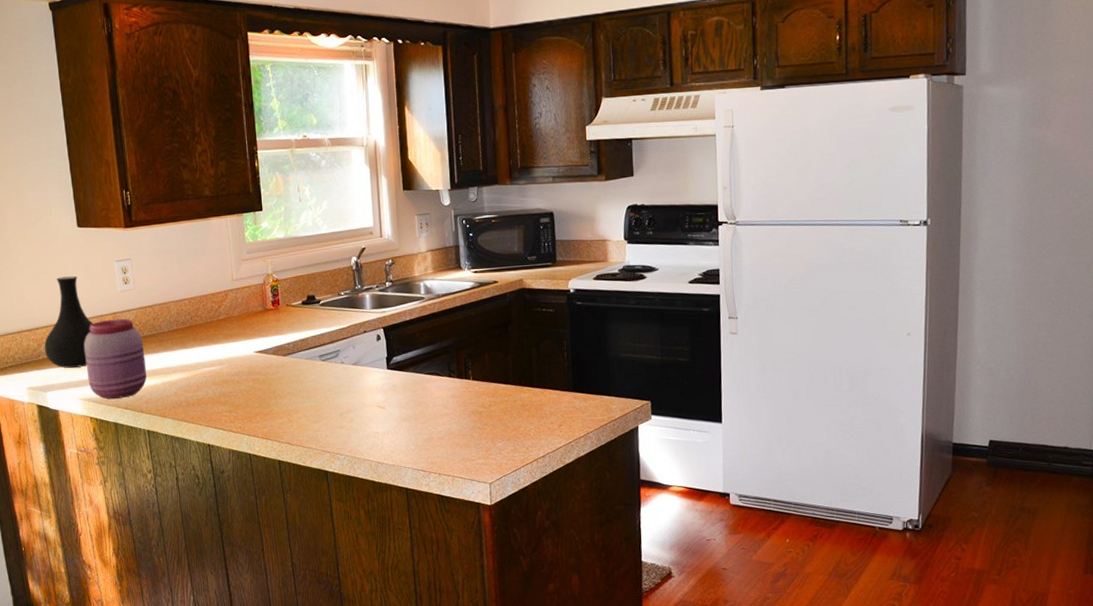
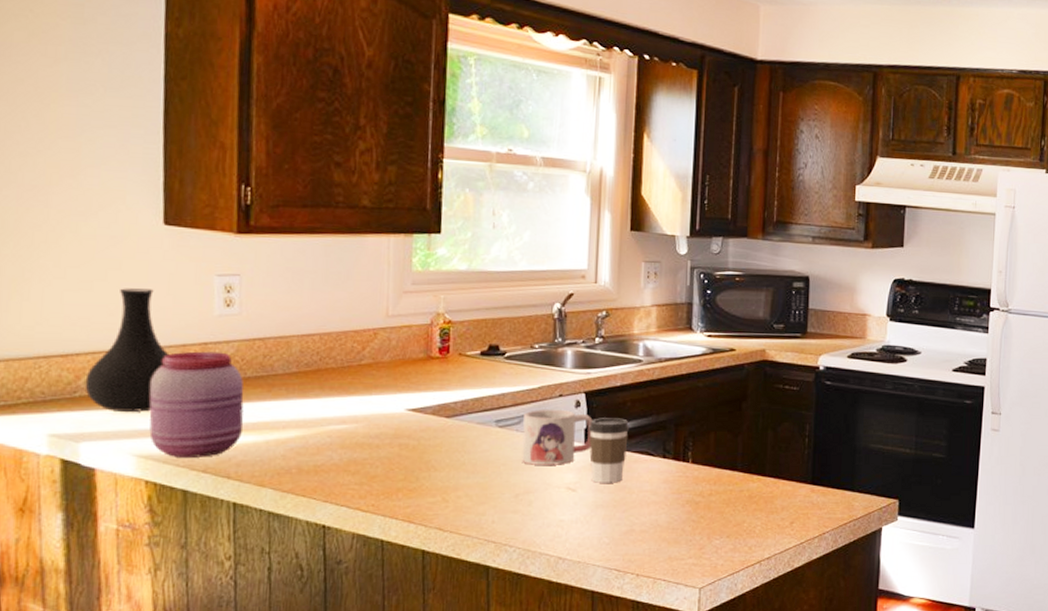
mug: none [339,343,393,389] -> present [522,409,593,465]
coffee cup: none [388,346,421,401] -> present [588,418,630,483]

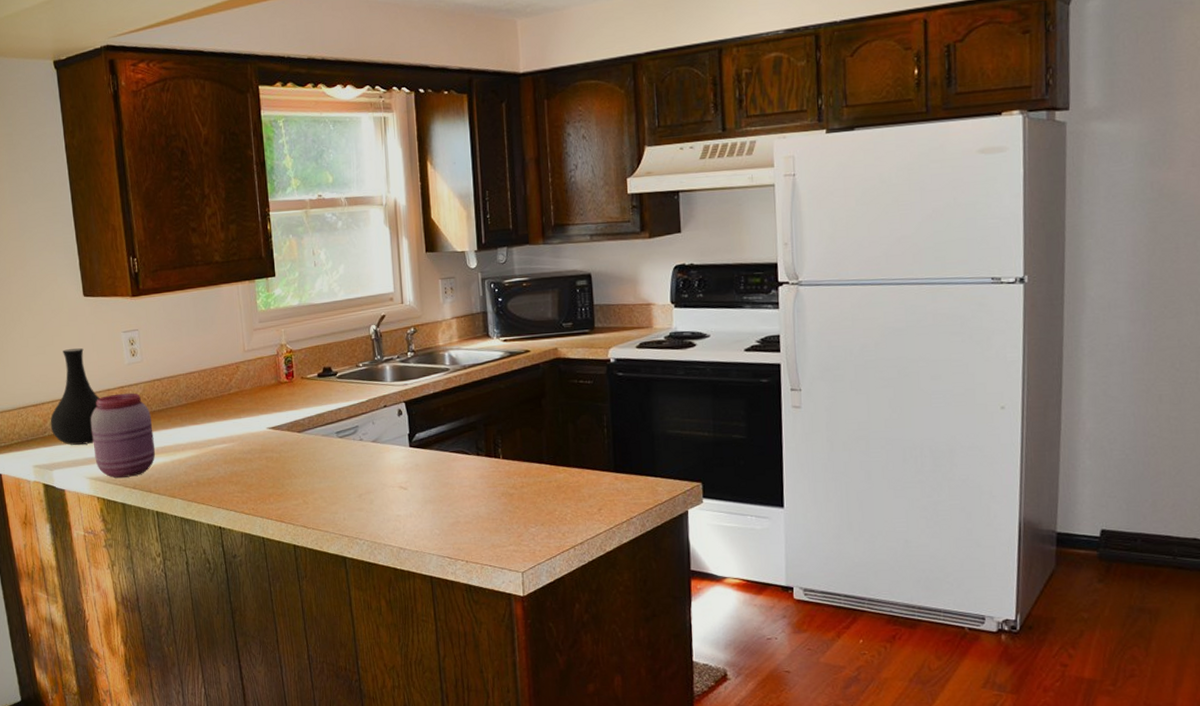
mug: present [522,409,593,465] -> none [358,418,415,469]
coffee cup: present [588,418,630,483] -> none [411,422,446,481]

